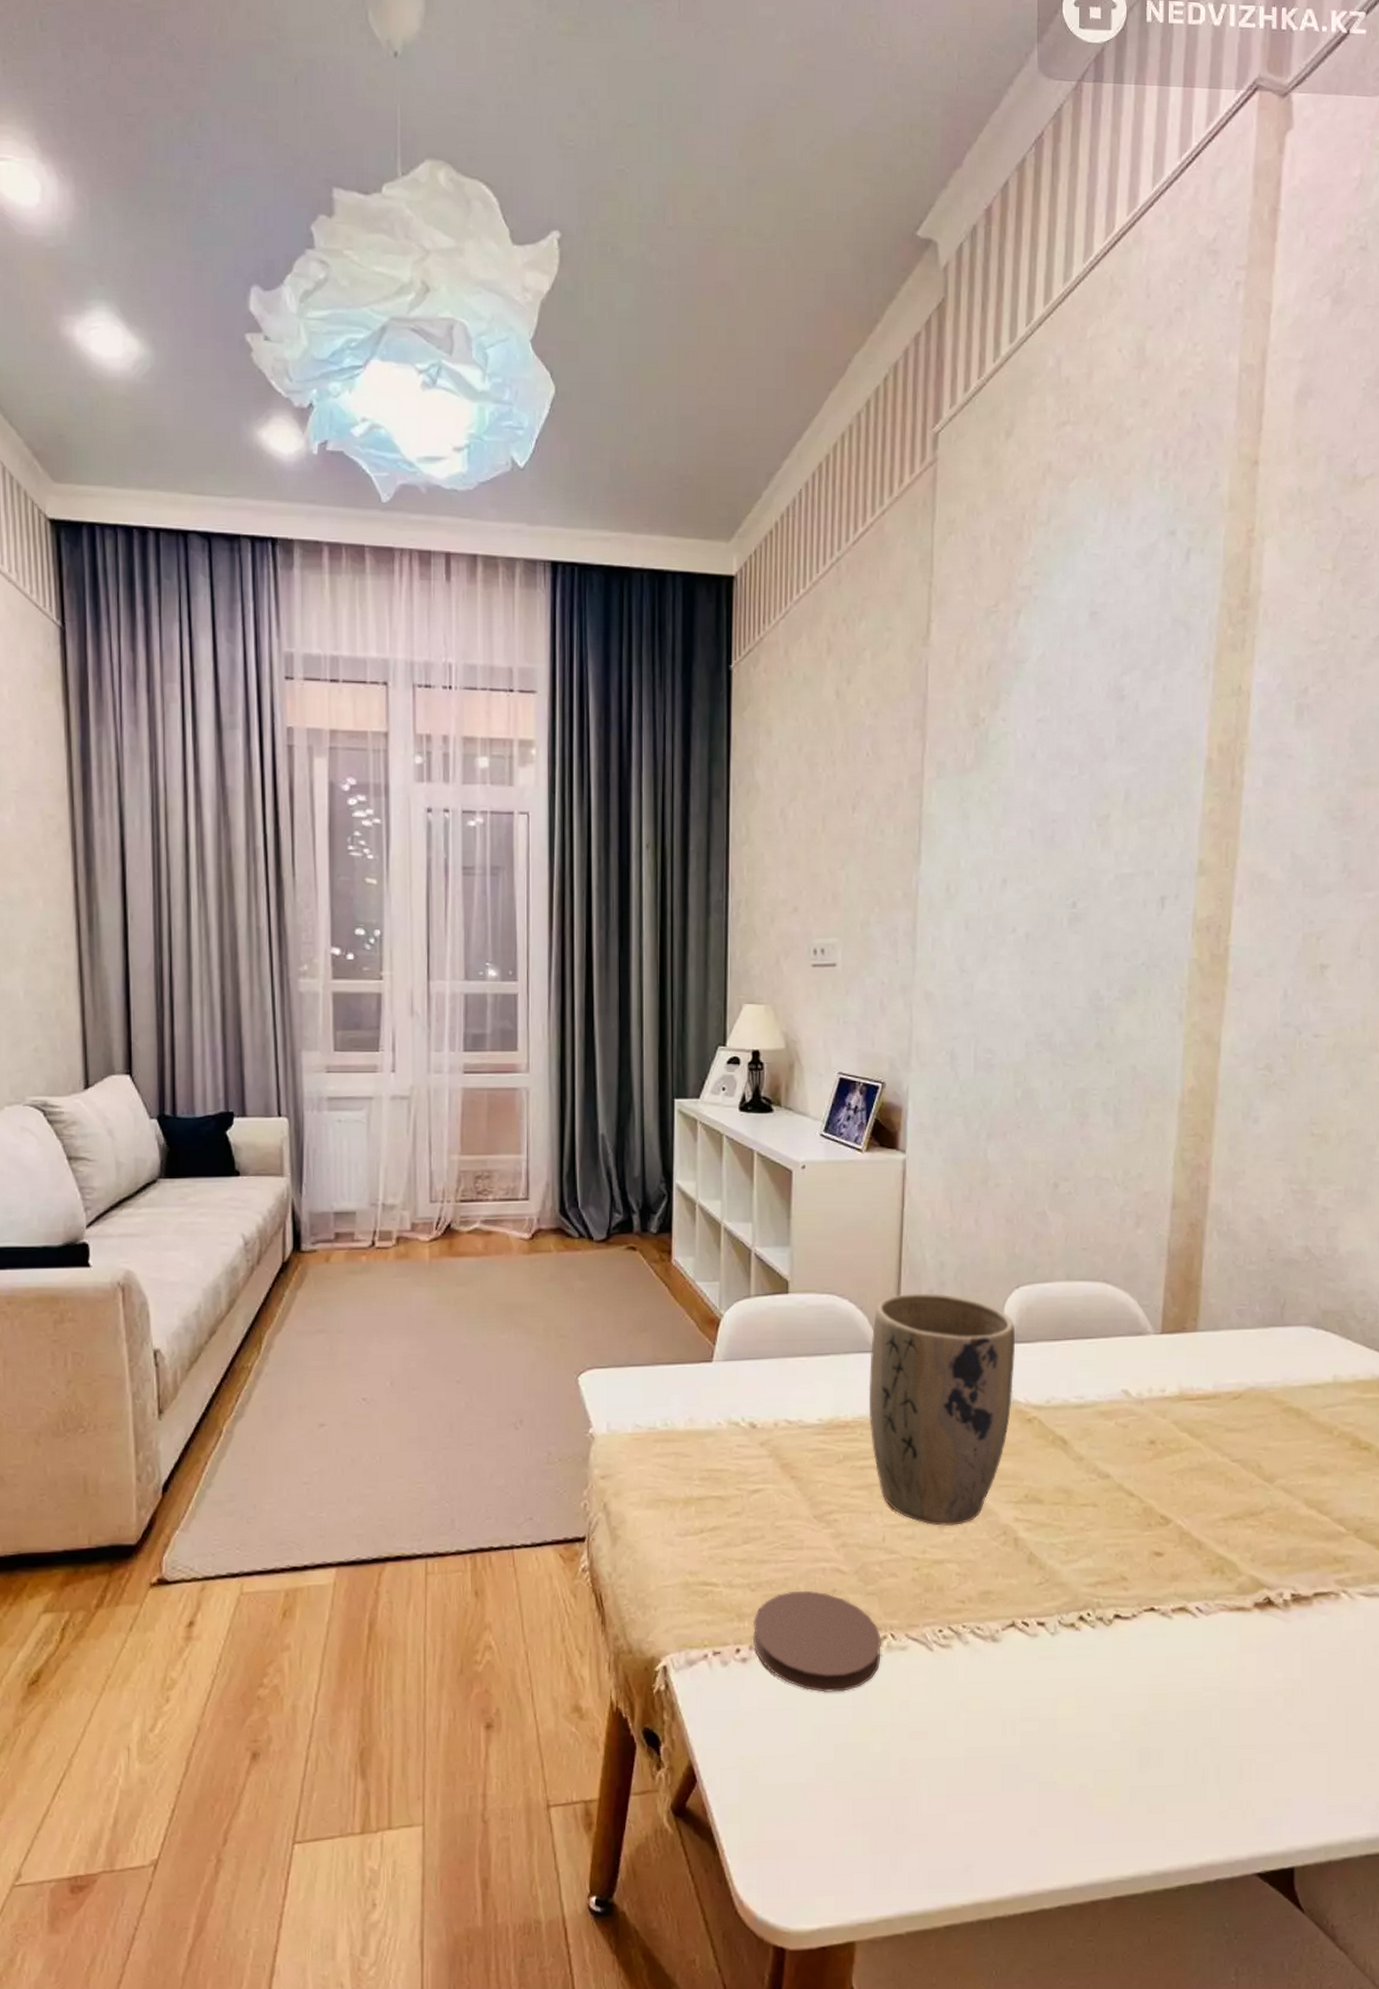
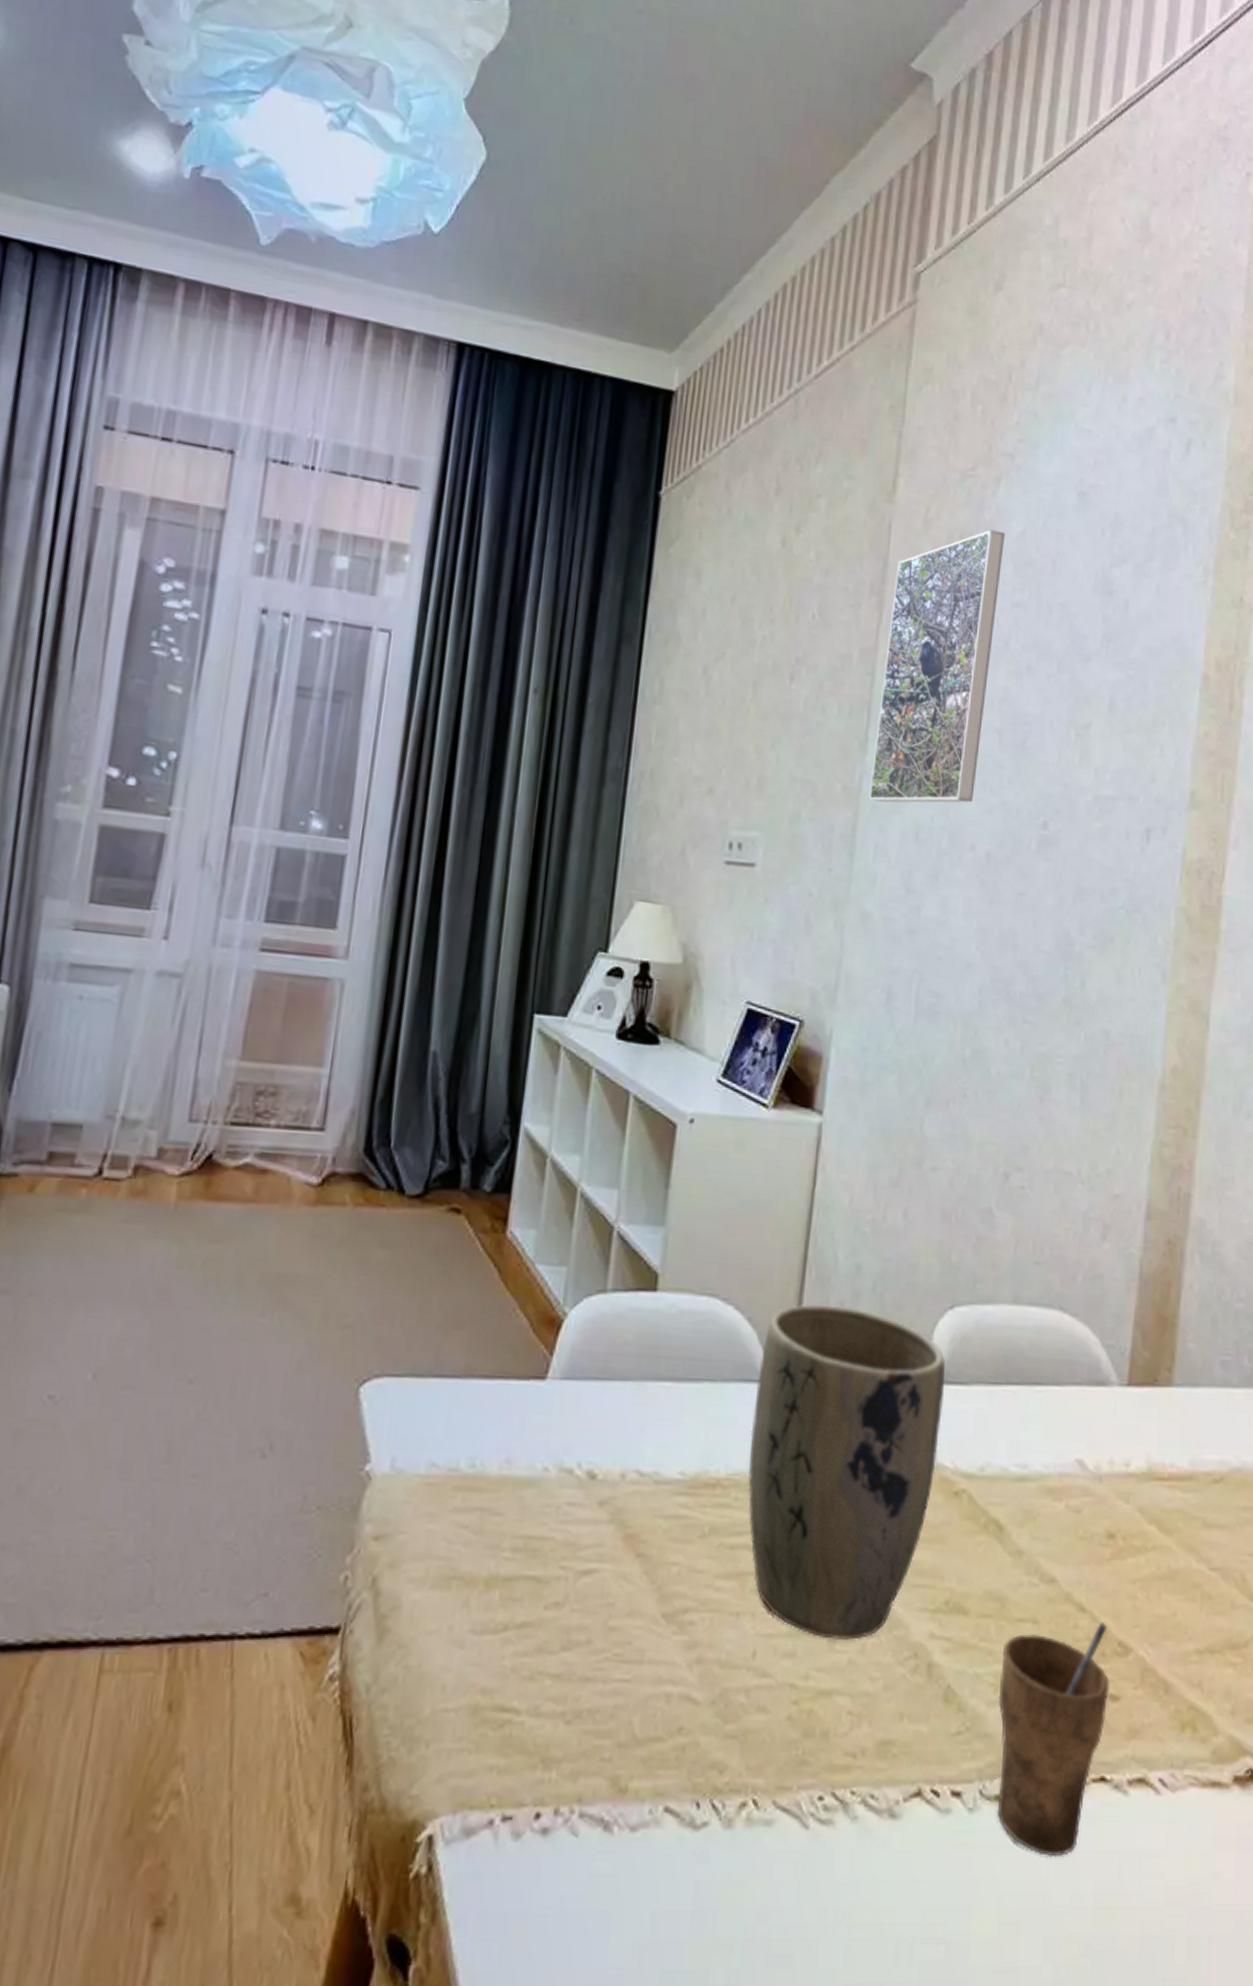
coaster: present [752,1590,881,1692] -> none [560,1726,739,1887]
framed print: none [925,657,1027,901] -> present [868,529,1005,803]
cup: none [1069,1503,1155,1663] -> present [996,1623,1110,1858]

